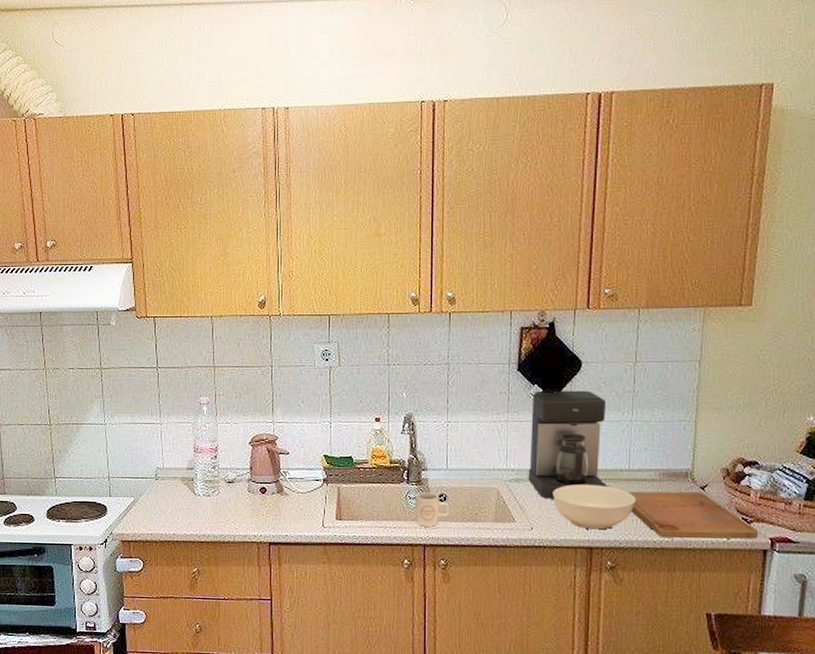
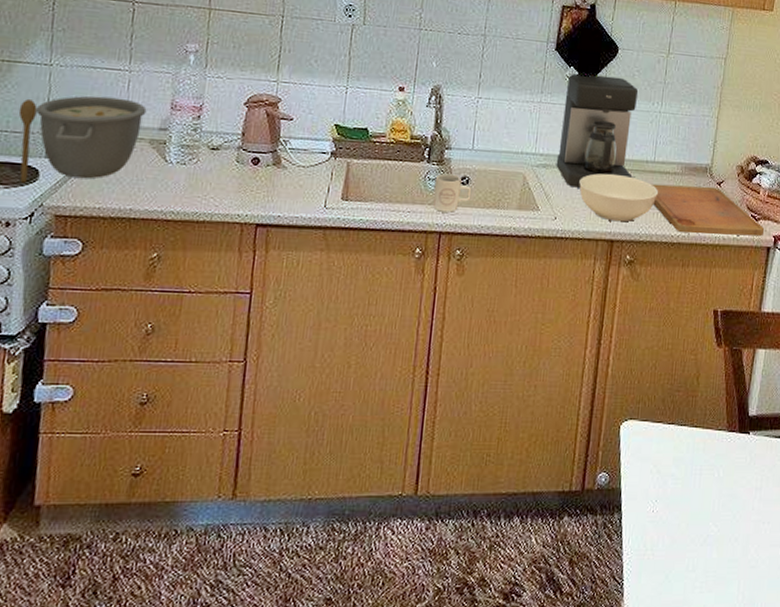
cooking pot: none [88,446,177,517] -> present [18,96,147,183]

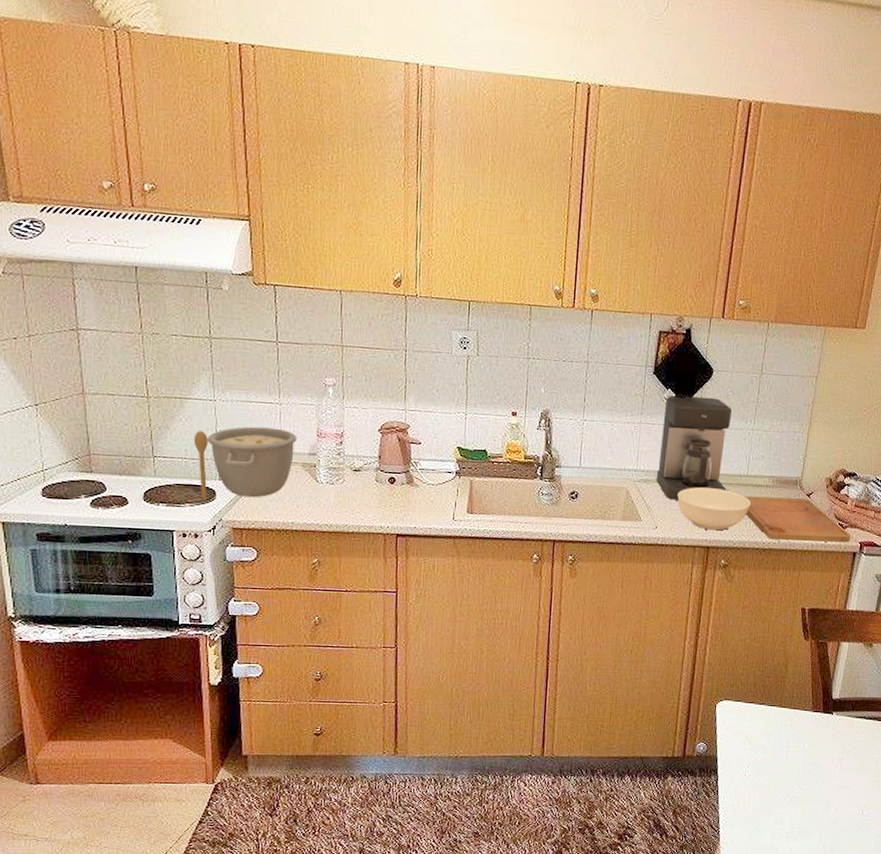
mug: present [432,173,472,213] -> none [546,489,581,523]

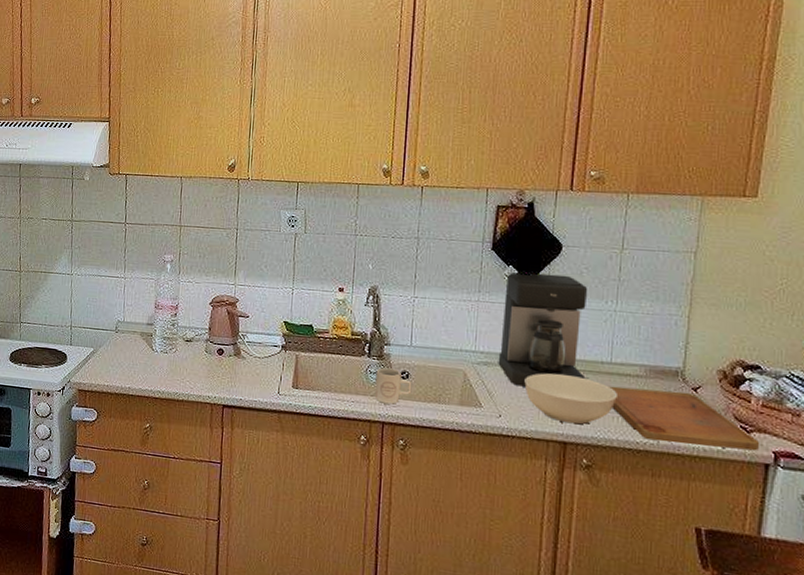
cooking pot: present [193,426,297,502] -> none [52,298,138,364]
mug: none [546,489,581,523] -> present [374,367,412,405]

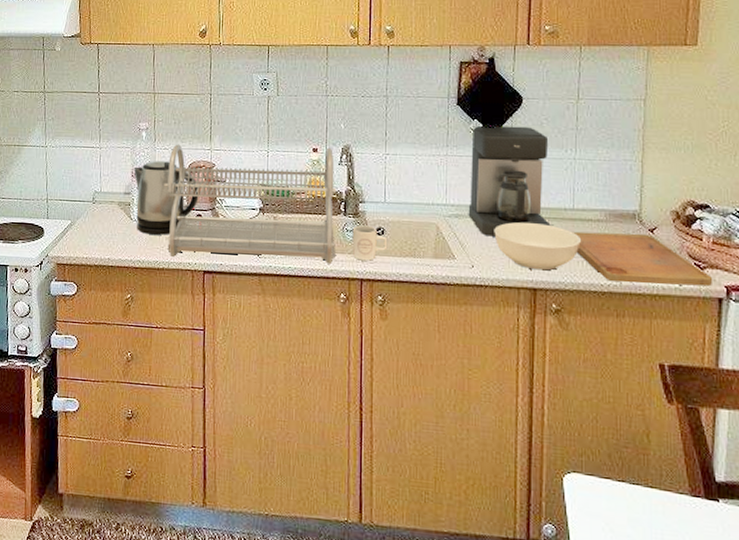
kettle: none [157,293,221,368] -> present [133,161,199,235]
dish rack: none [186,277,362,406] -> present [164,144,337,265]

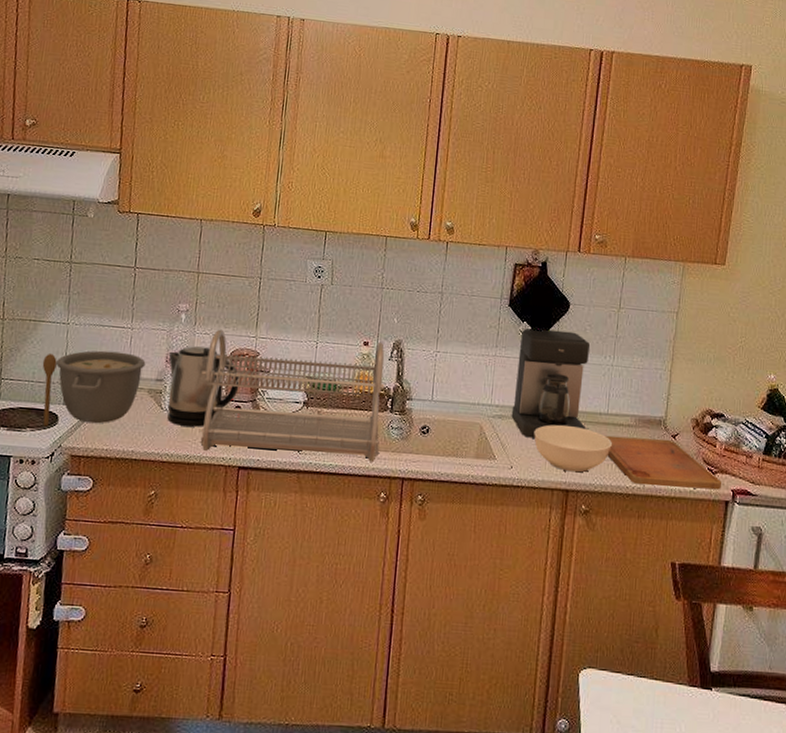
cooking pot: none [27,169,114,239] -> present [42,350,146,427]
mug: present [352,225,388,261] -> none [395,422,432,460]

